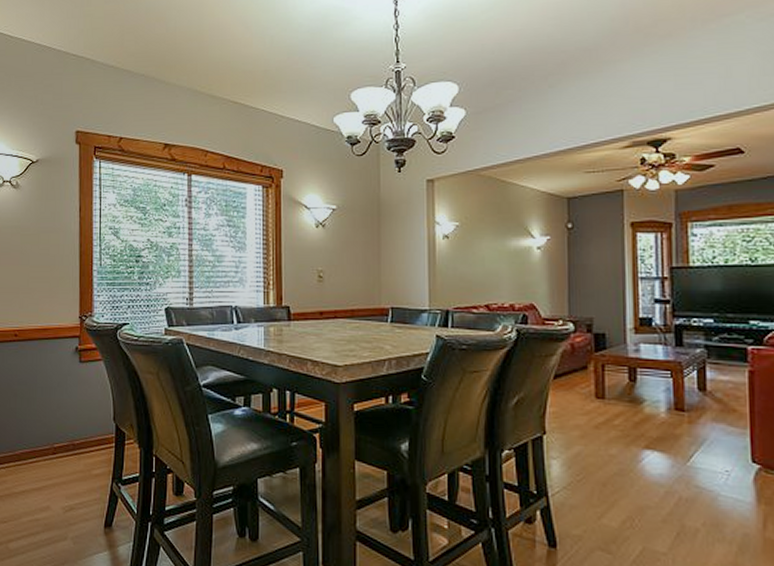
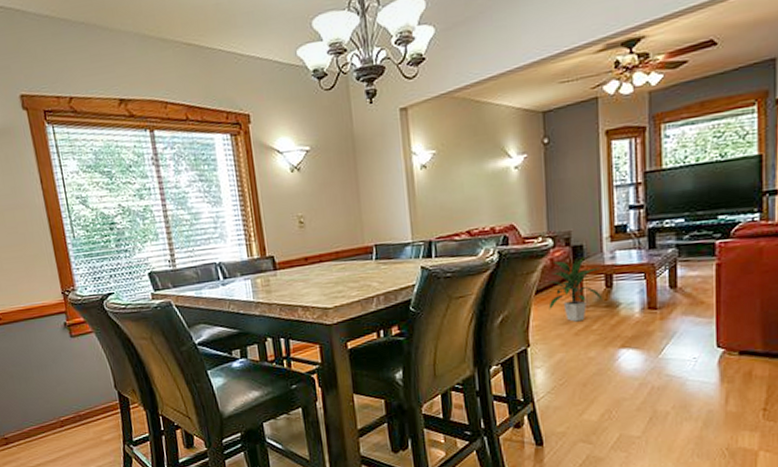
indoor plant: none [567,345,626,414] -> present [548,256,603,322]

